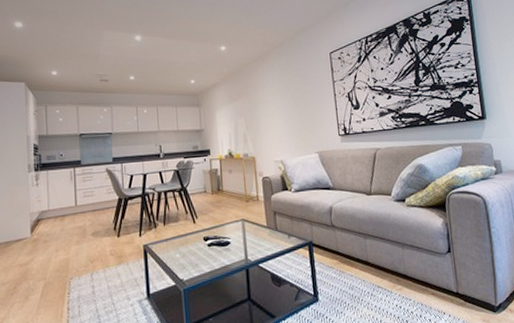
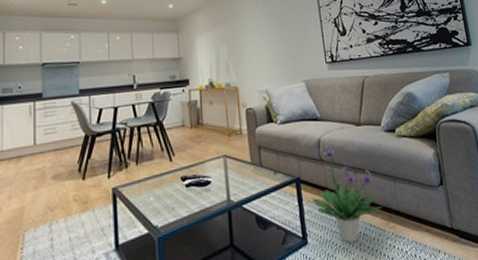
potted plant: none [323,212,390,301] -> present [312,145,382,243]

